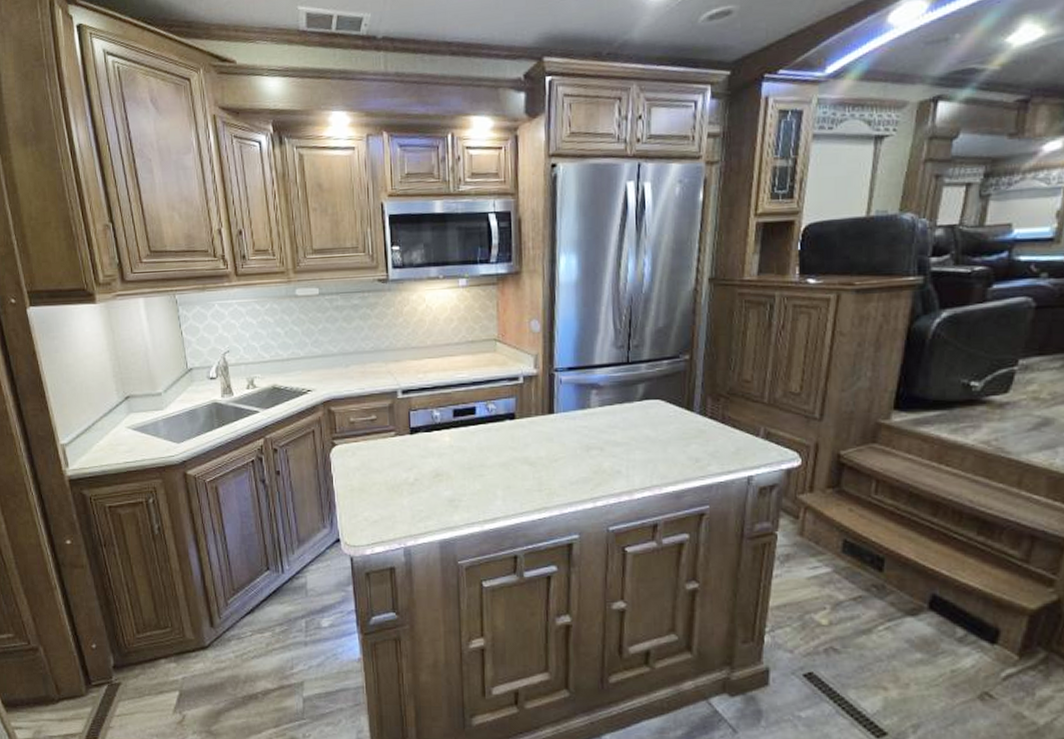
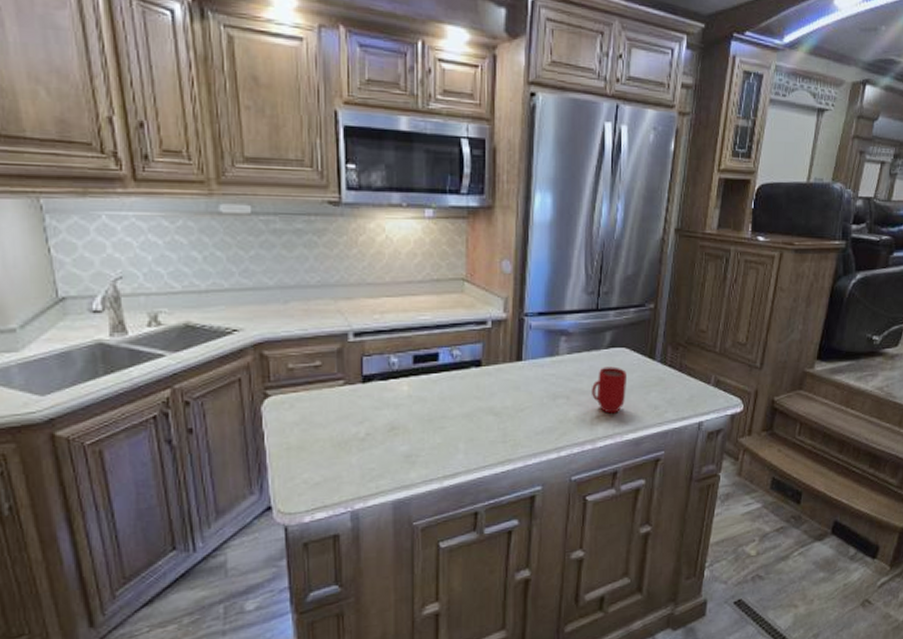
mug: none [626,418,663,465] -> present [592,366,627,414]

